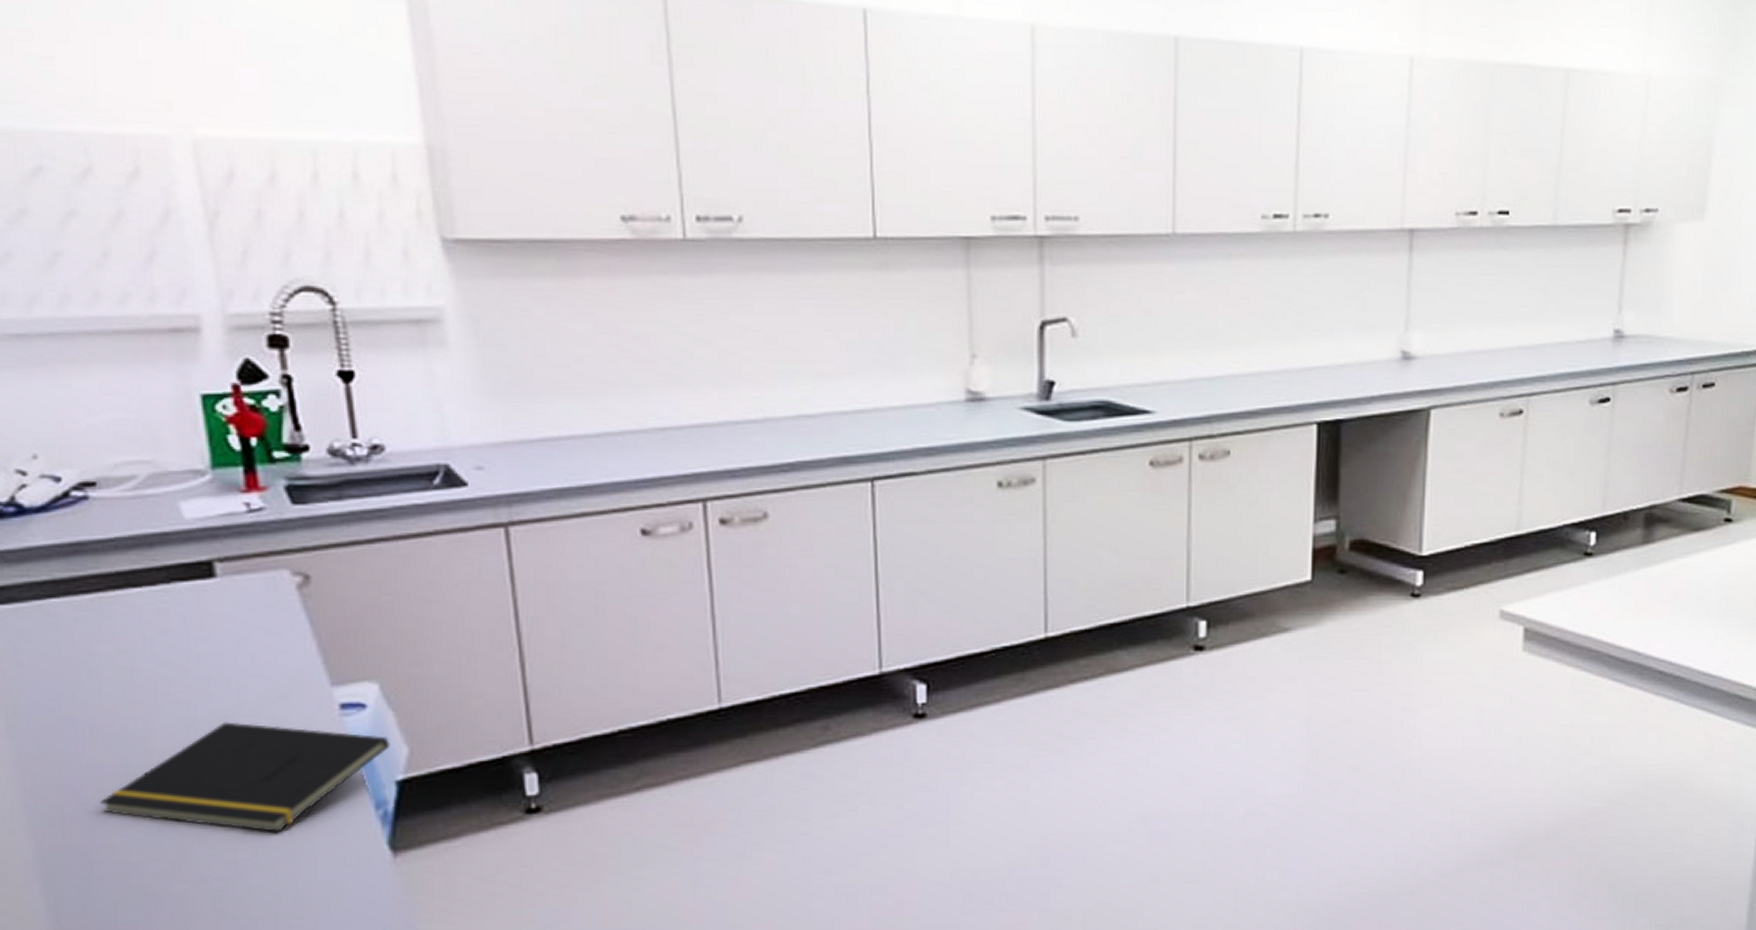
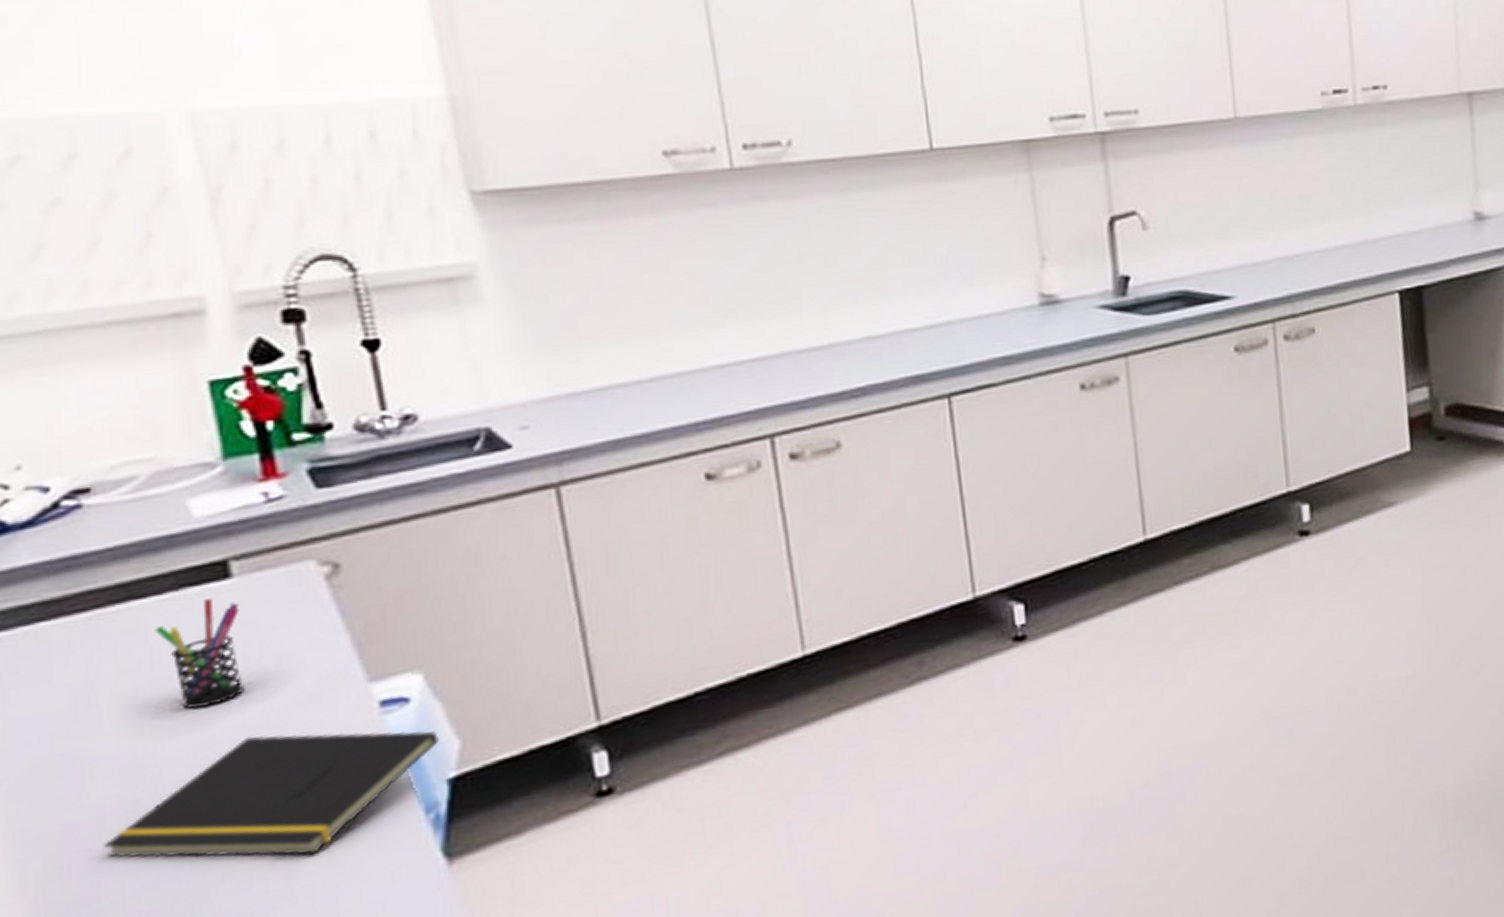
pen holder: none [148,594,224,692] -> present [154,599,245,709]

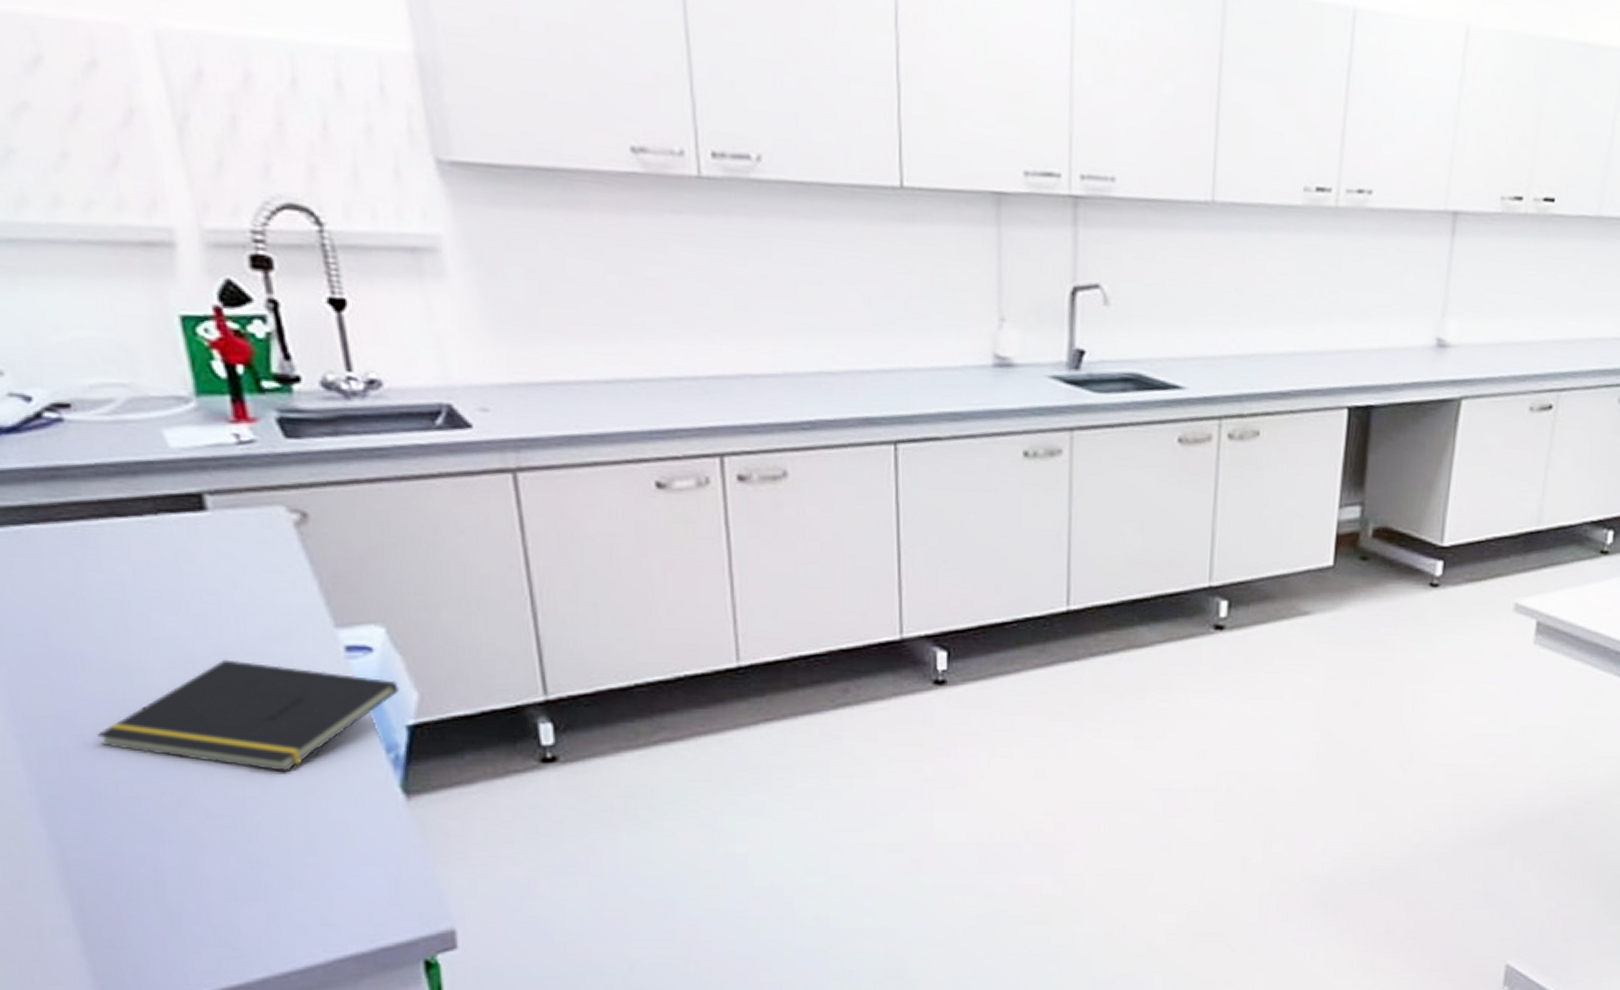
pen holder: present [154,599,245,709] -> none [136,527,221,627]

